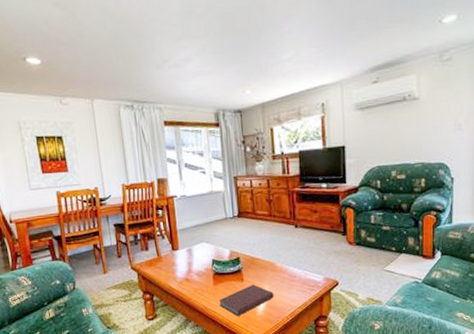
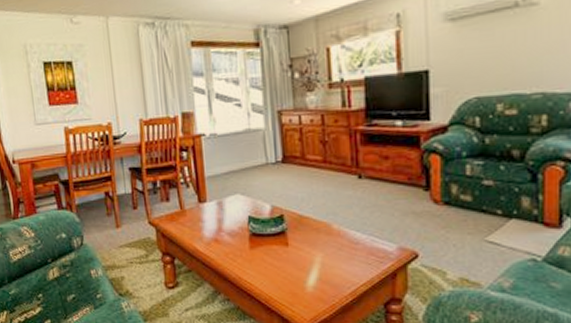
book: present [218,284,274,316] -> none [255,250,329,291]

